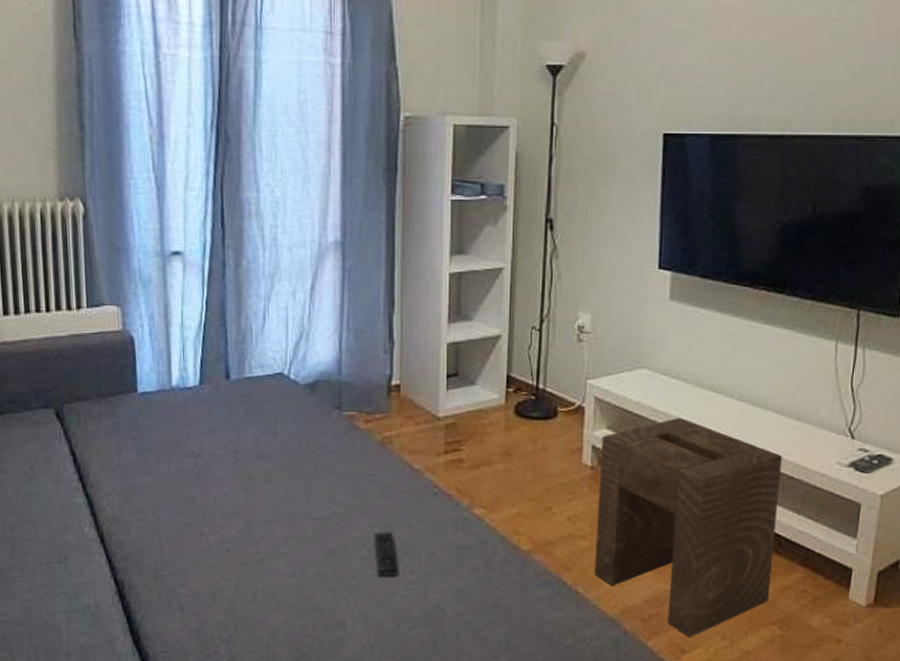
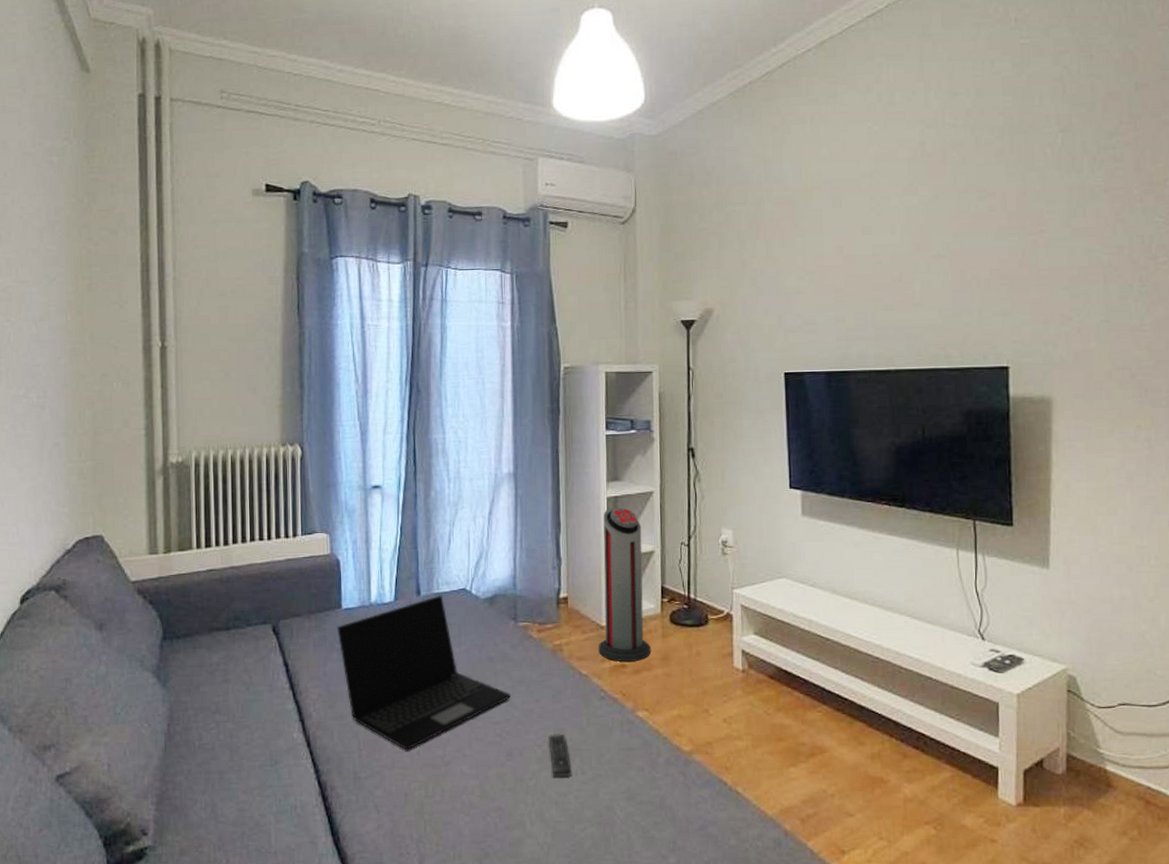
laptop: none [132,379,333,548] -> present [337,595,511,751]
air purifier: none [432,285,492,456] -> present [598,507,651,661]
stool: present [594,417,783,637] -> none [750,622,921,837]

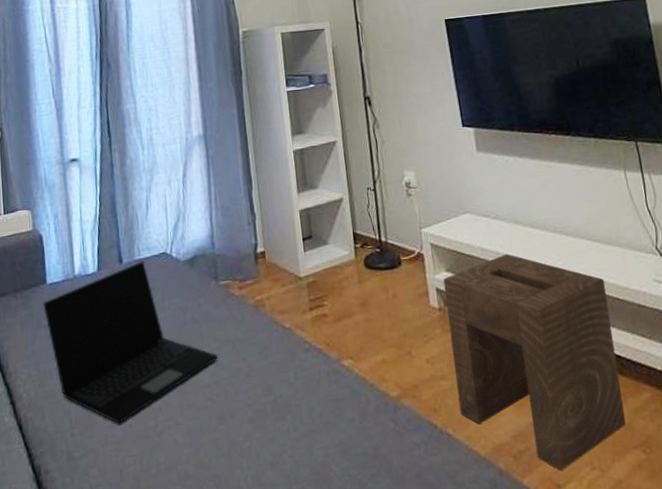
remote control: present [548,732,572,776] -> none [258,390,285,437]
air purifier: present [598,507,651,661] -> none [291,159,350,311]
stool: none [750,622,921,837] -> present [443,253,626,471]

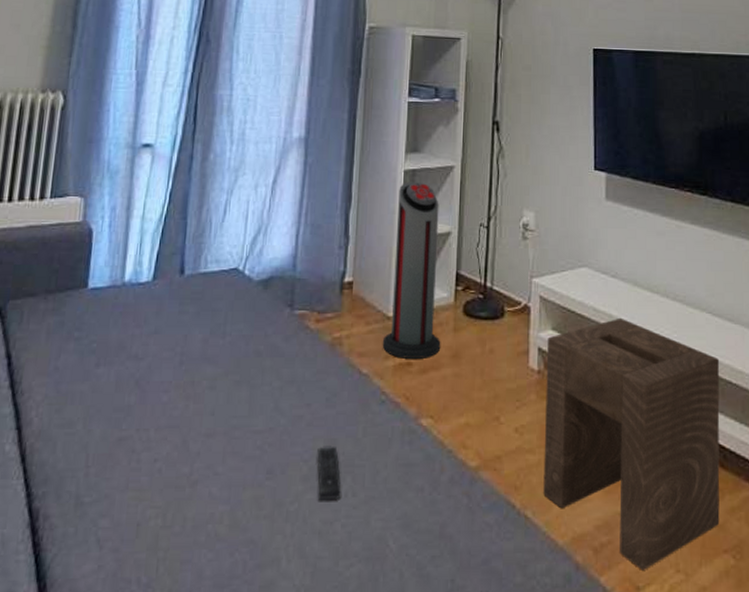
laptop: present [43,261,218,425] -> none [77,275,278,468]
remote control: none [258,390,285,437] -> present [317,444,341,499]
air purifier: none [291,159,350,311] -> present [382,182,441,359]

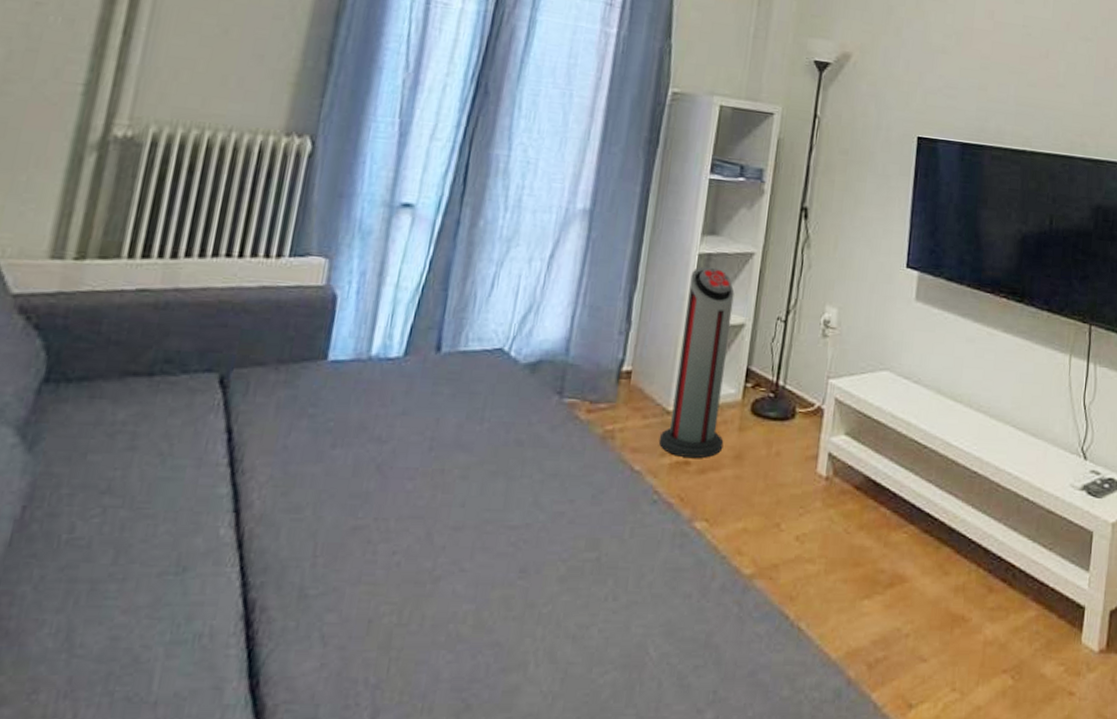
remote control: present [317,444,341,499] -> none [574,544,601,602]
stool: present [543,317,720,570] -> none [820,426,1019,688]

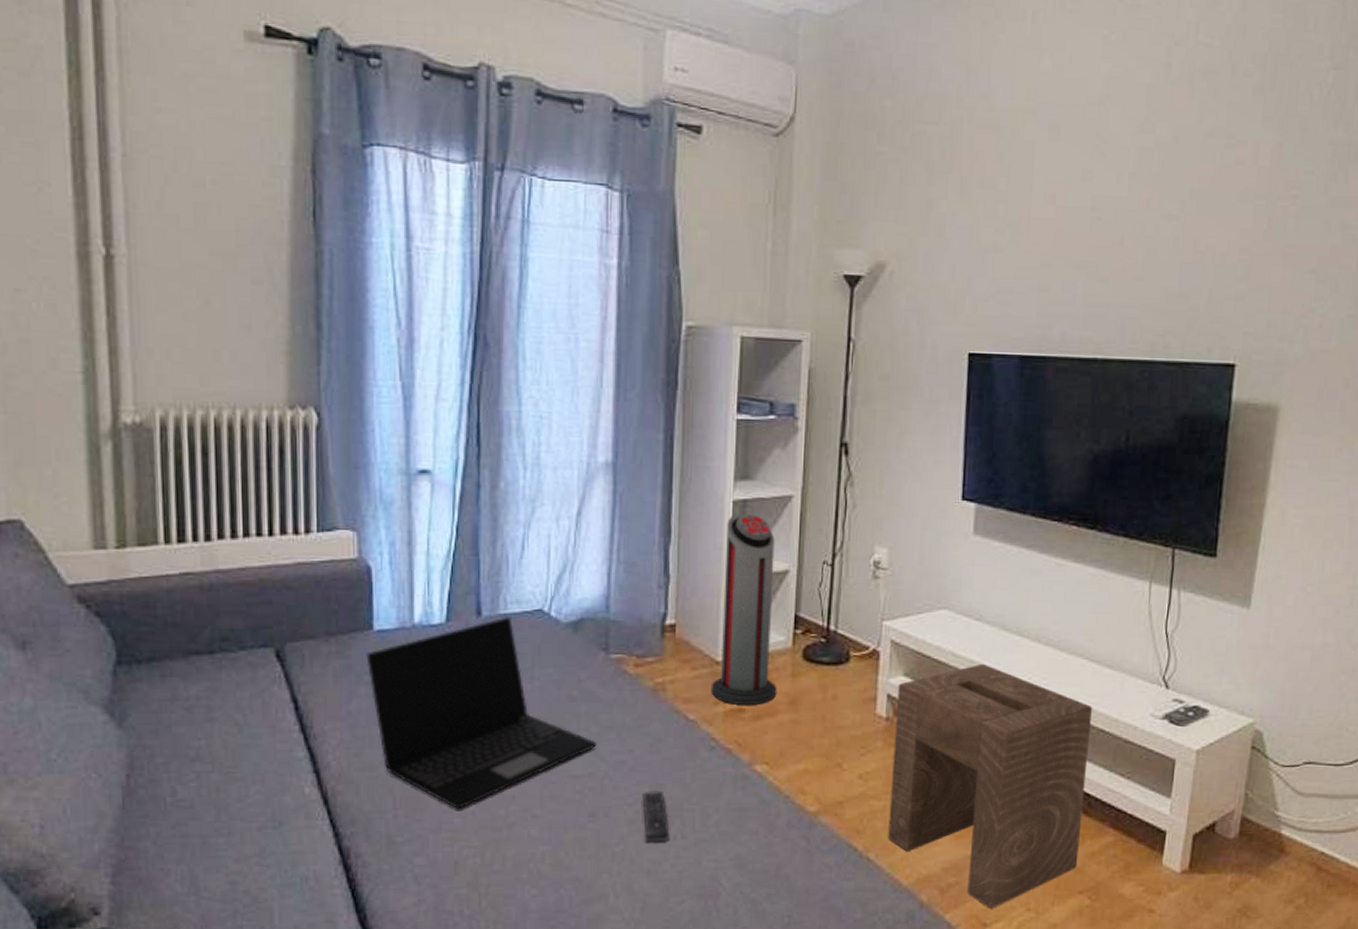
laptop: none [311,354,538,560] -> present [366,616,596,810]
remote control: none [574,544,601,602] -> present [642,789,670,841]
stool: none [820,426,1019,688] -> present [888,663,1093,909]

